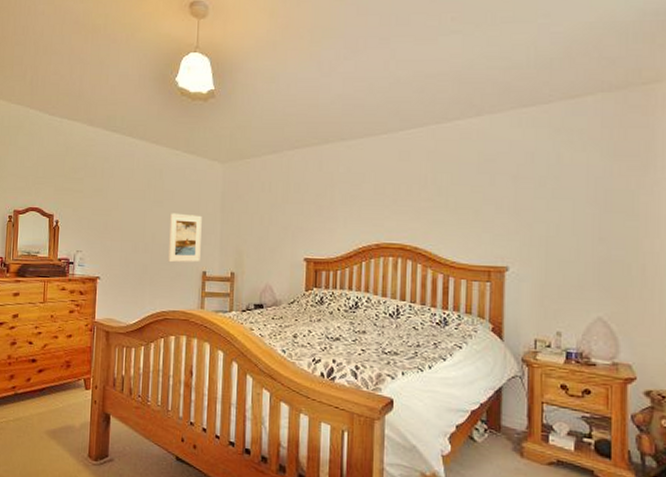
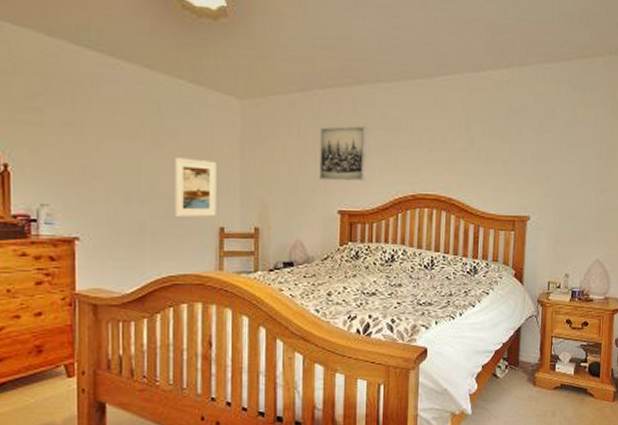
wall art: none [287,180,332,231] -> present [319,125,367,181]

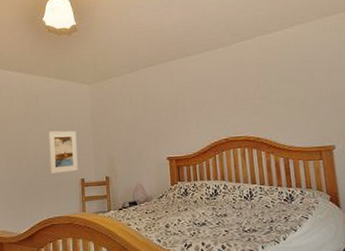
wall art: present [319,125,367,181] -> none [147,90,186,135]

